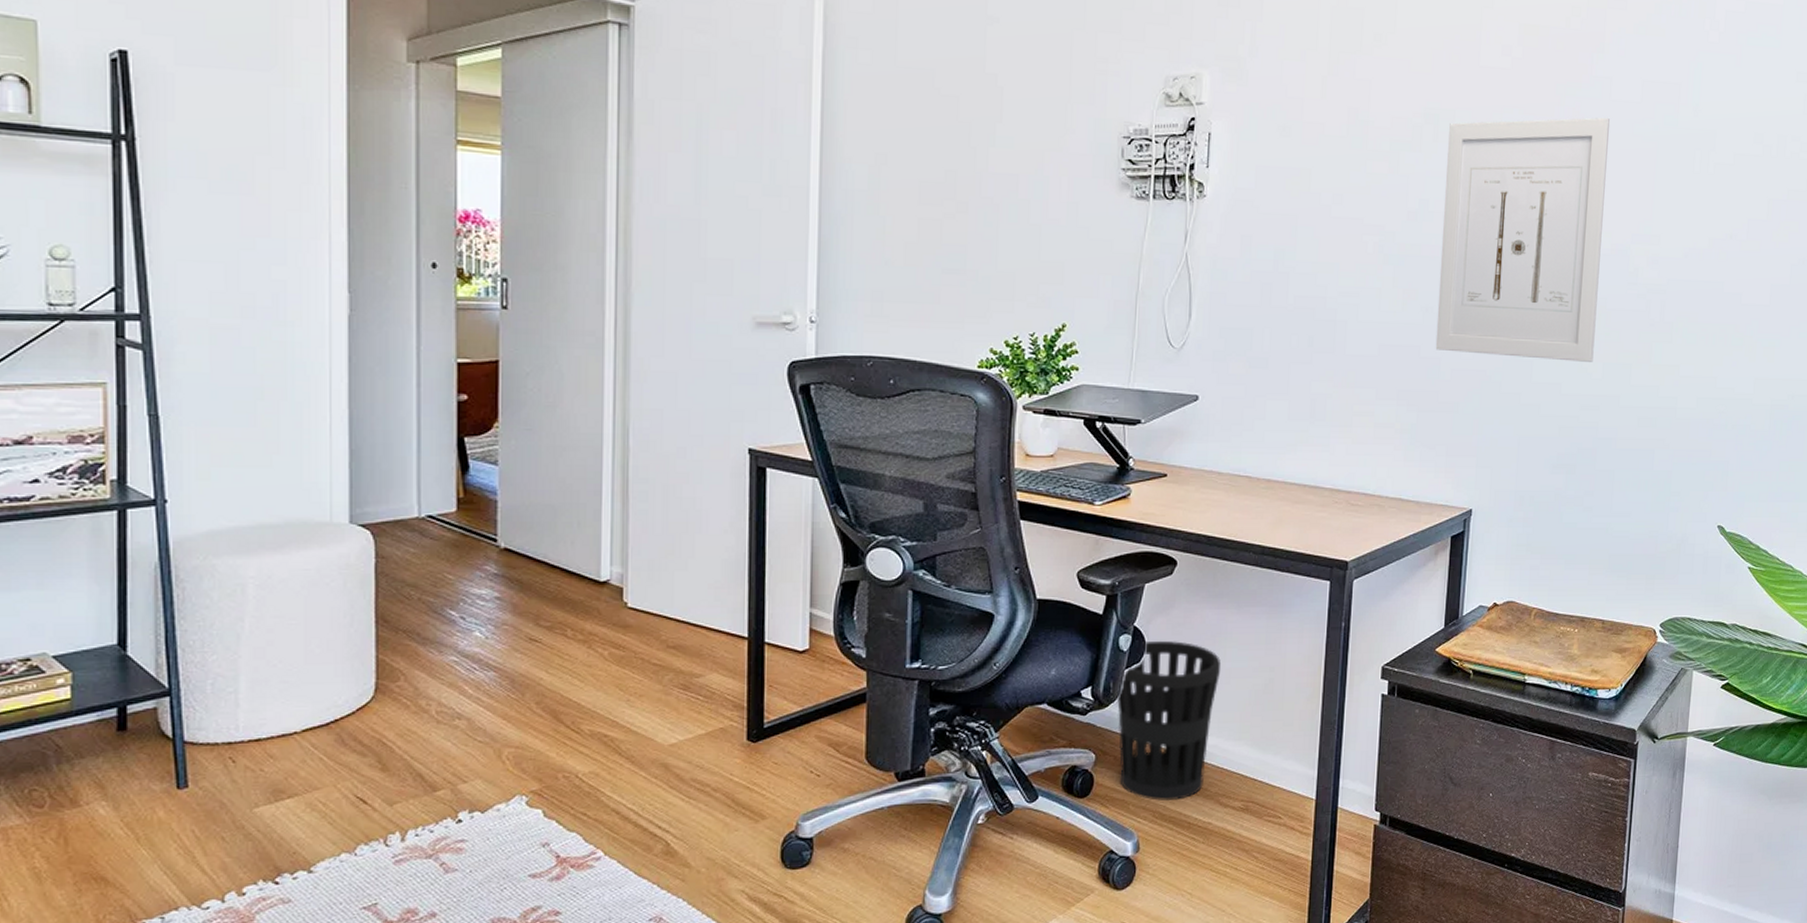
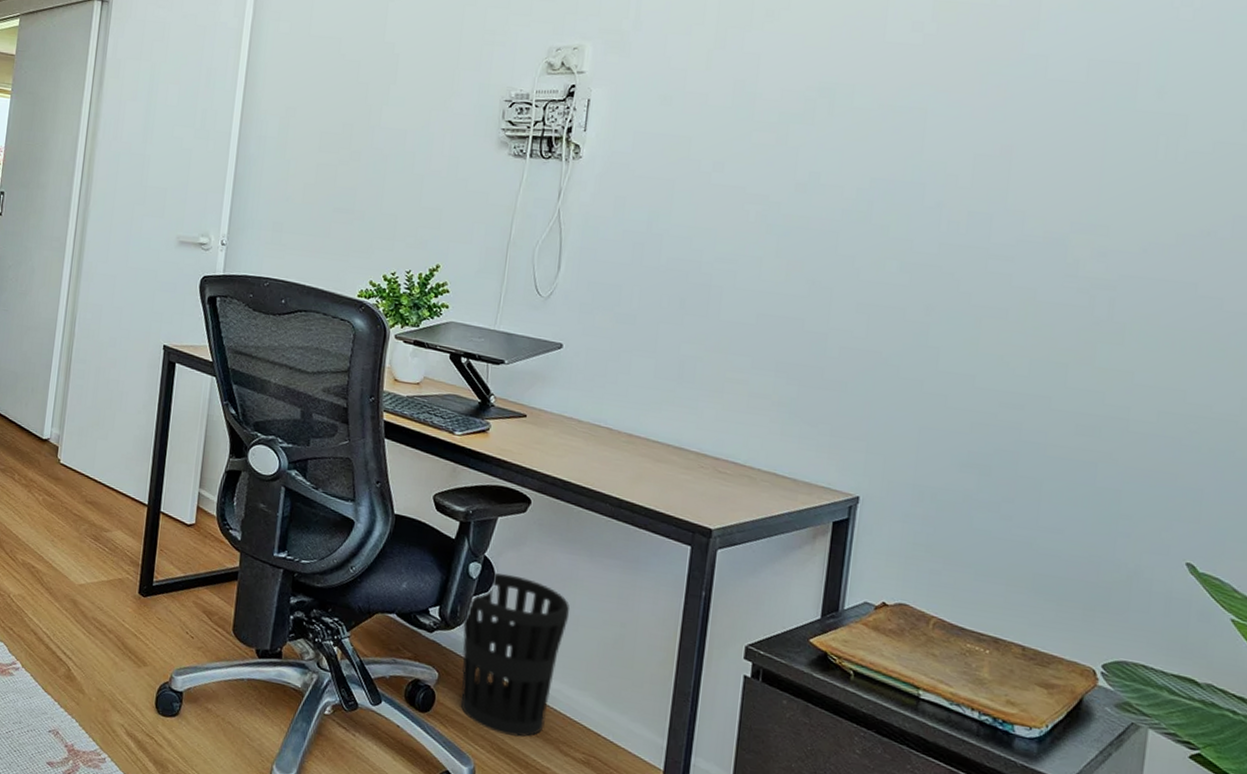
wall art: present [1435,117,1610,362] -> none [822,96,1044,357]

